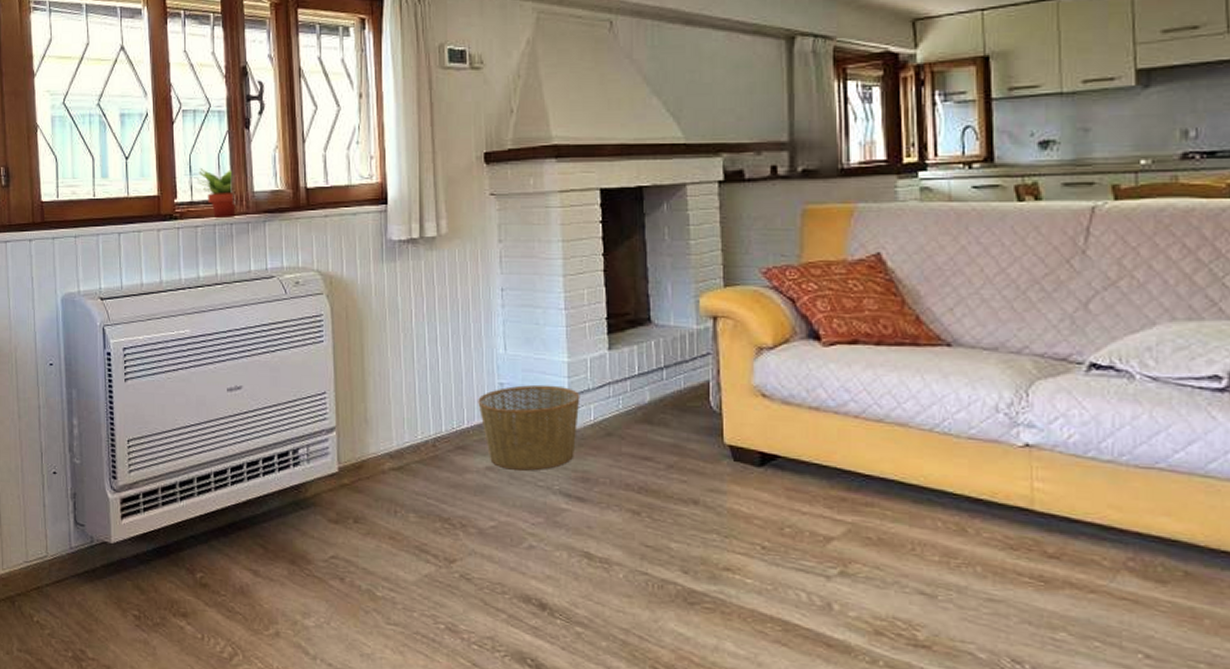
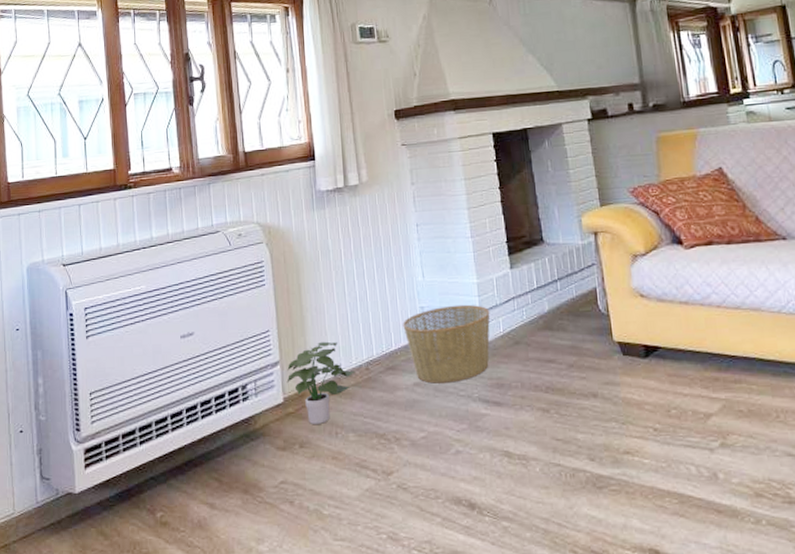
succulent plant: present [195,168,237,219] -> none [147,141,184,185]
potted plant: none [343,410,421,501] -> present [286,341,356,425]

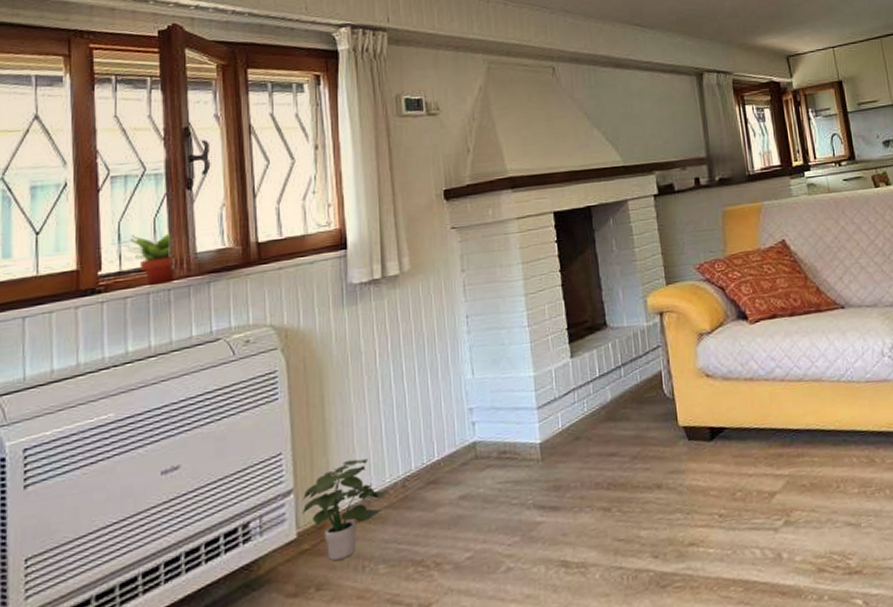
succulent plant: none [147,141,184,185] -> present [124,233,176,287]
basket: present [403,304,490,384] -> none [448,400,548,495]

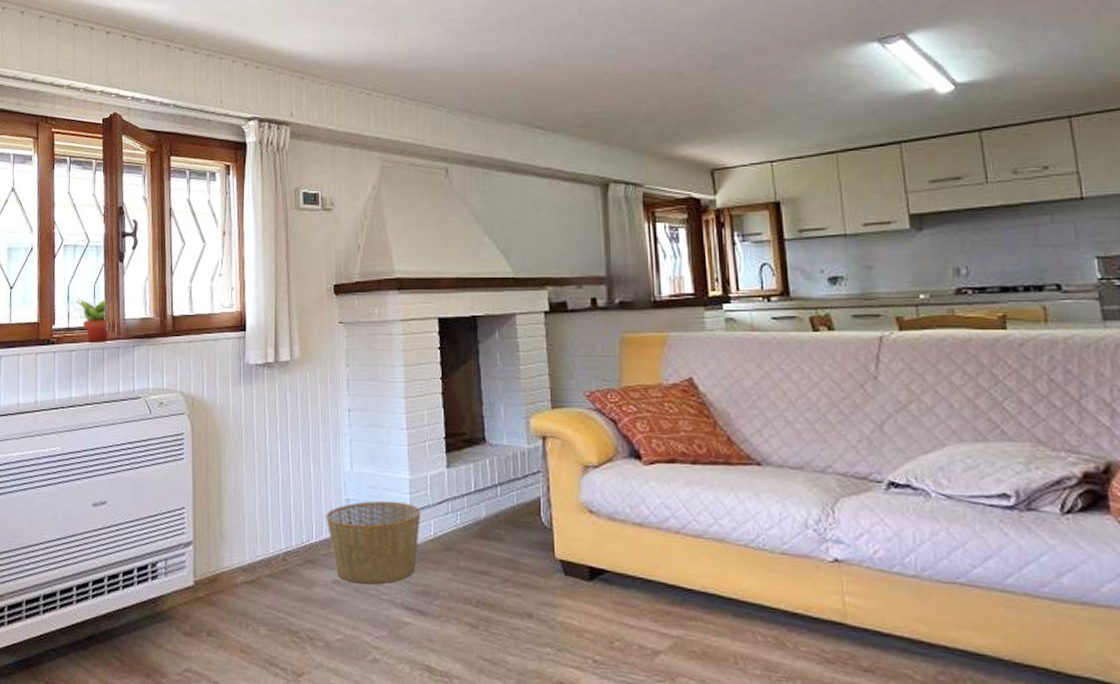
potted plant: present [302,459,389,562] -> none [198,525,272,614]
basket: none [448,400,548,495] -> present [326,501,421,585]

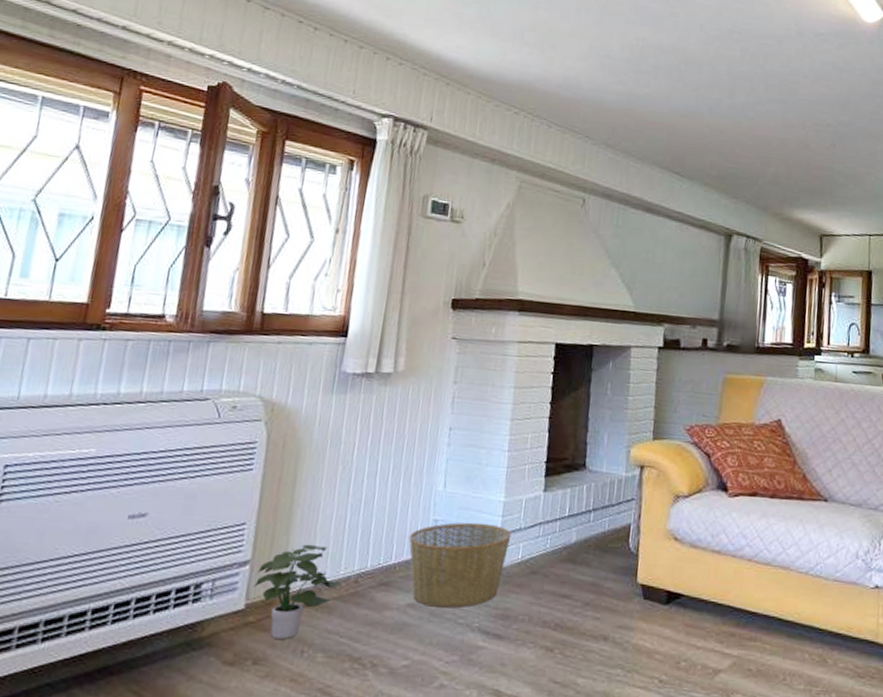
succulent plant: present [72,297,109,344] -> none [134,280,183,335]
potted plant: none [198,525,272,614] -> present [253,544,342,640]

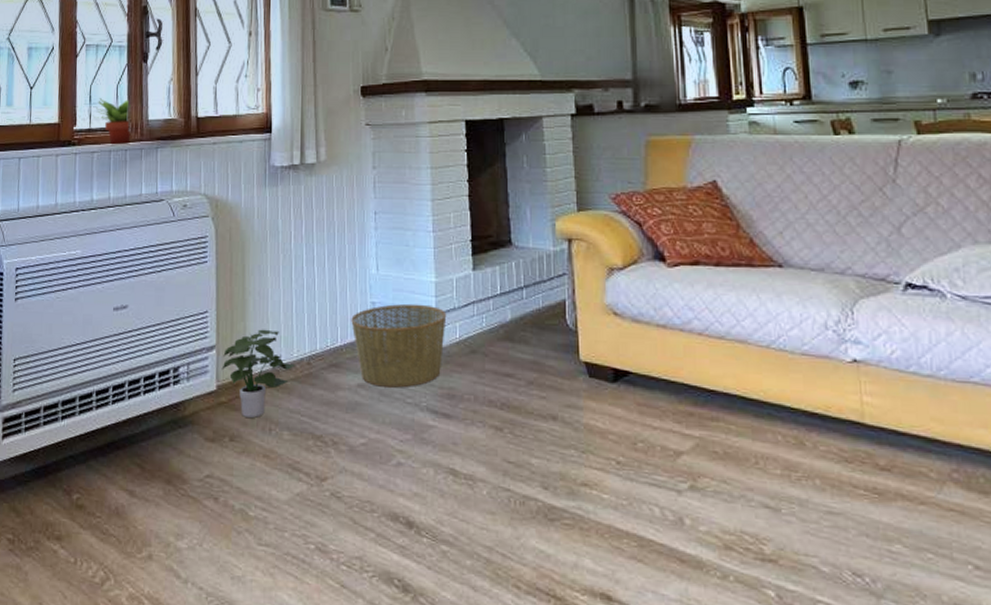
succulent plant: none [134,280,183,335] -> present [93,98,132,145]

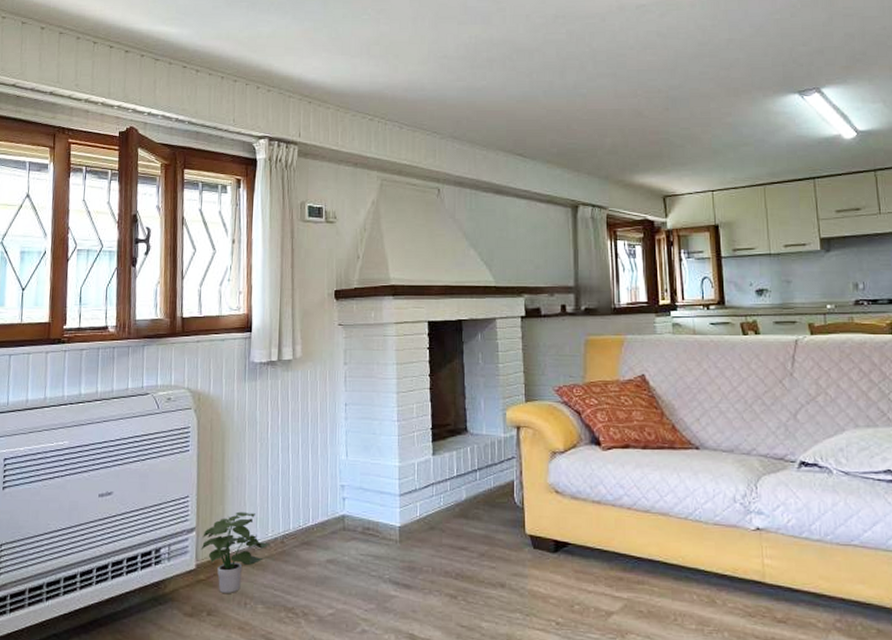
succulent plant: present [93,98,132,145] -> none [83,299,120,343]
basket: present [351,303,447,388] -> none [322,486,409,562]

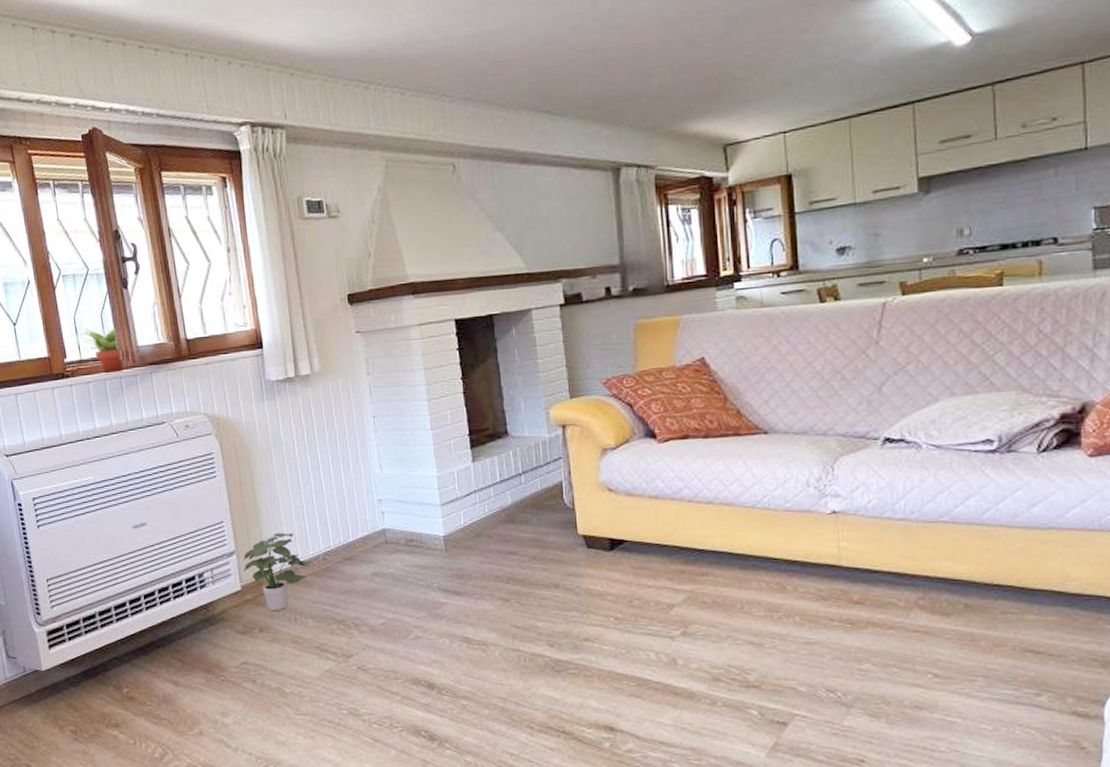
succulent plant: none [83,299,120,343] -> present [82,328,124,374]

